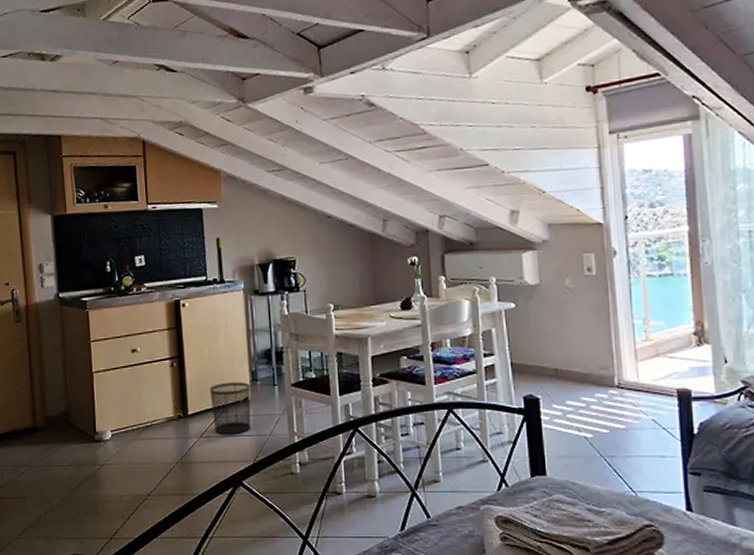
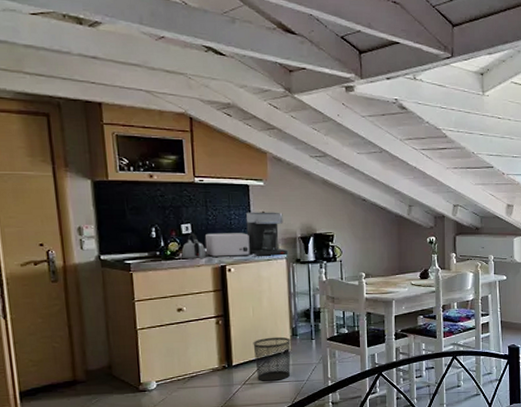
kettle: none [135,264,161,295] -> present [181,232,207,260]
toaster: none [158,262,205,293] -> present [205,233,250,259]
coffee maker: none [200,237,245,289] -> present [246,212,287,257]

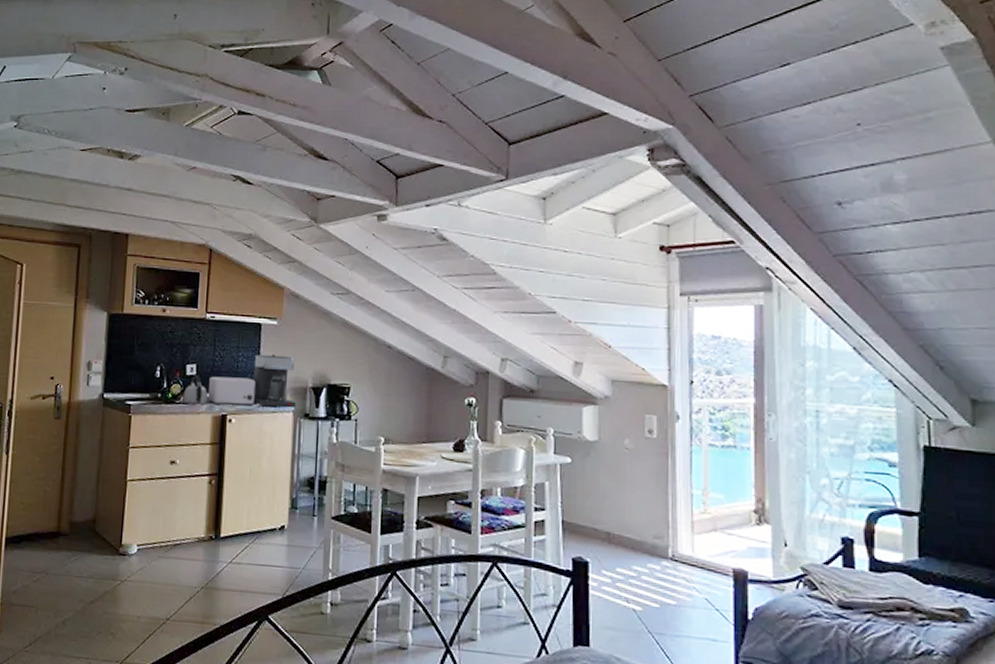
waste bin: present [253,336,291,382] -> none [245,507,289,565]

